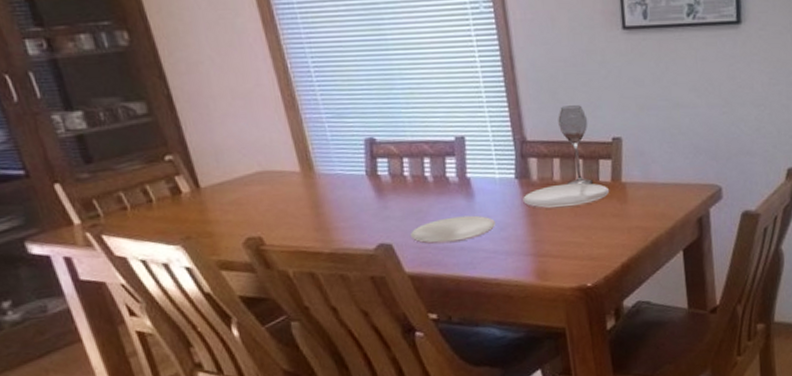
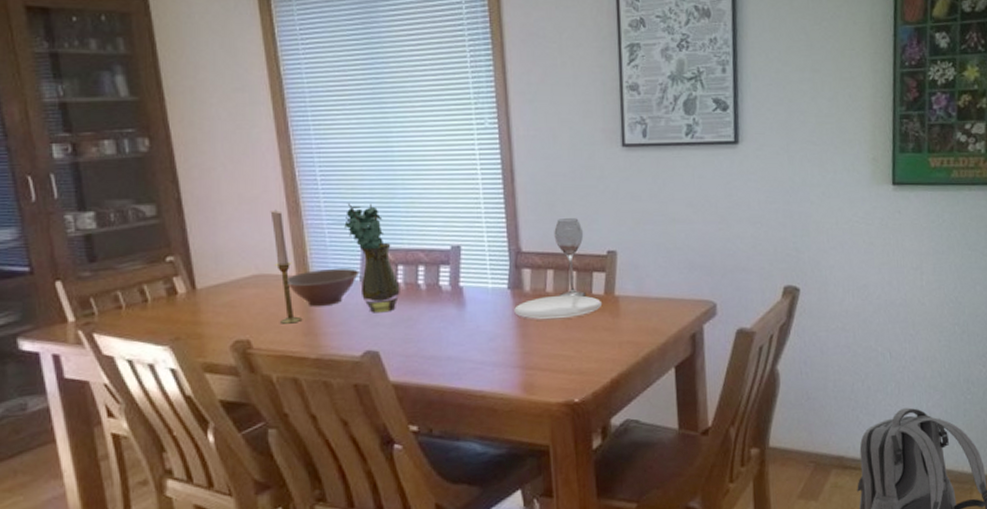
candlestick: none [266,104,311,220] -> present [270,209,301,324]
bowl: none [292,162,365,202] -> present [288,268,360,307]
vase: none [344,95,408,207] -> present [344,203,400,313]
plate: present [411,215,496,245] -> none [399,324,486,353]

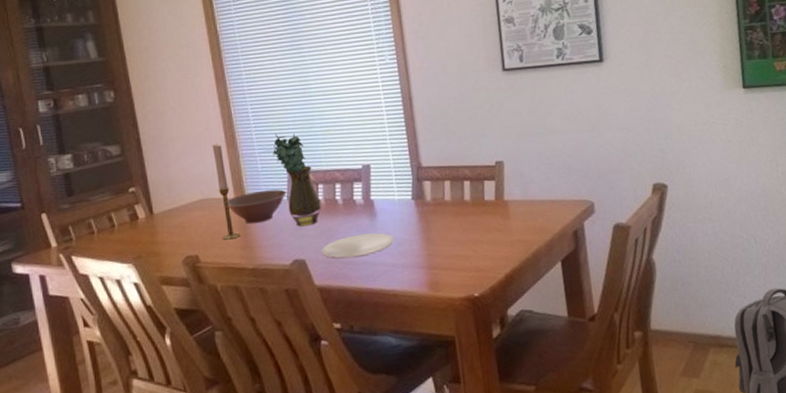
plate: none [399,324,486,353] -> present [321,232,395,260]
plate: present [514,294,603,321] -> none [418,201,494,226]
wineglass: present [554,218,585,297] -> none [448,135,479,204]

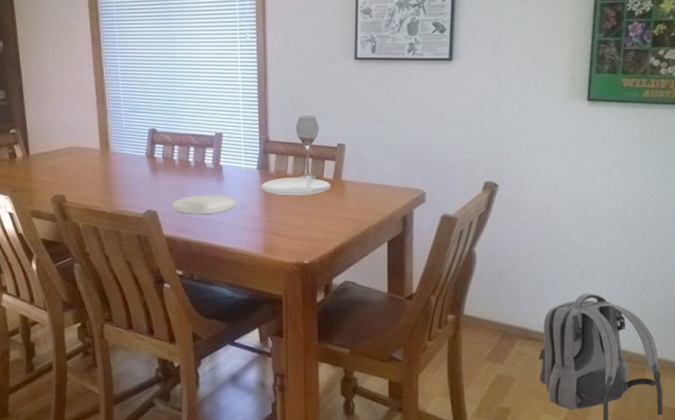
candlestick: present [212,143,240,240] -> none [84,98,102,185]
bowl: present [227,189,287,224] -> none [93,146,146,174]
vase: present [273,133,321,227] -> none [137,95,175,182]
plate: none [418,201,494,226] -> present [261,177,331,197]
wineglass: none [448,135,479,204] -> present [296,116,320,179]

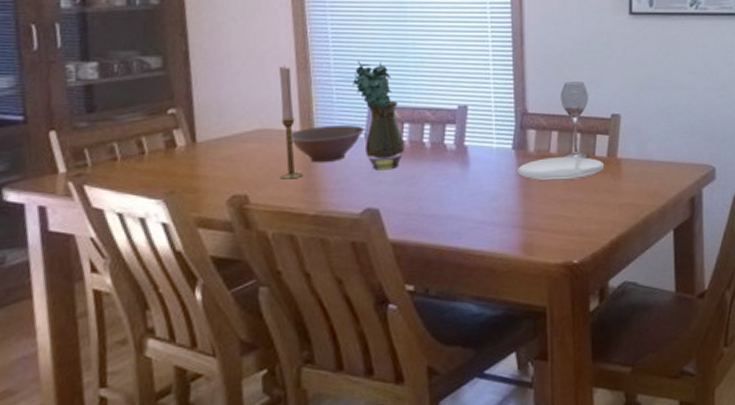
candlestick: none [84,98,102,185] -> present [278,65,302,180]
bowl: none [93,146,146,174] -> present [291,125,365,163]
vase: none [137,95,175,182] -> present [352,60,405,170]
plate: present [172,195,238,215] -> none [400,183,488,212]

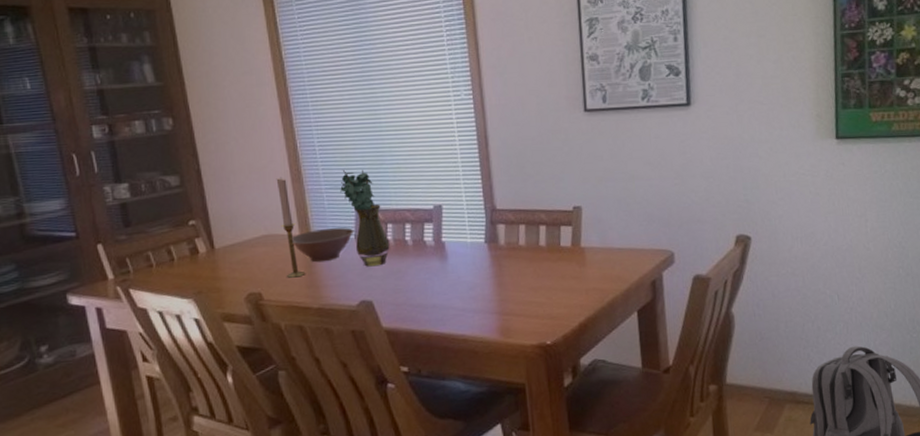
plate: present [518,156,605,182] -> none [491,247,570,271]
wineglass: present [560,82,589,159] -> none [525,178,554,249]

